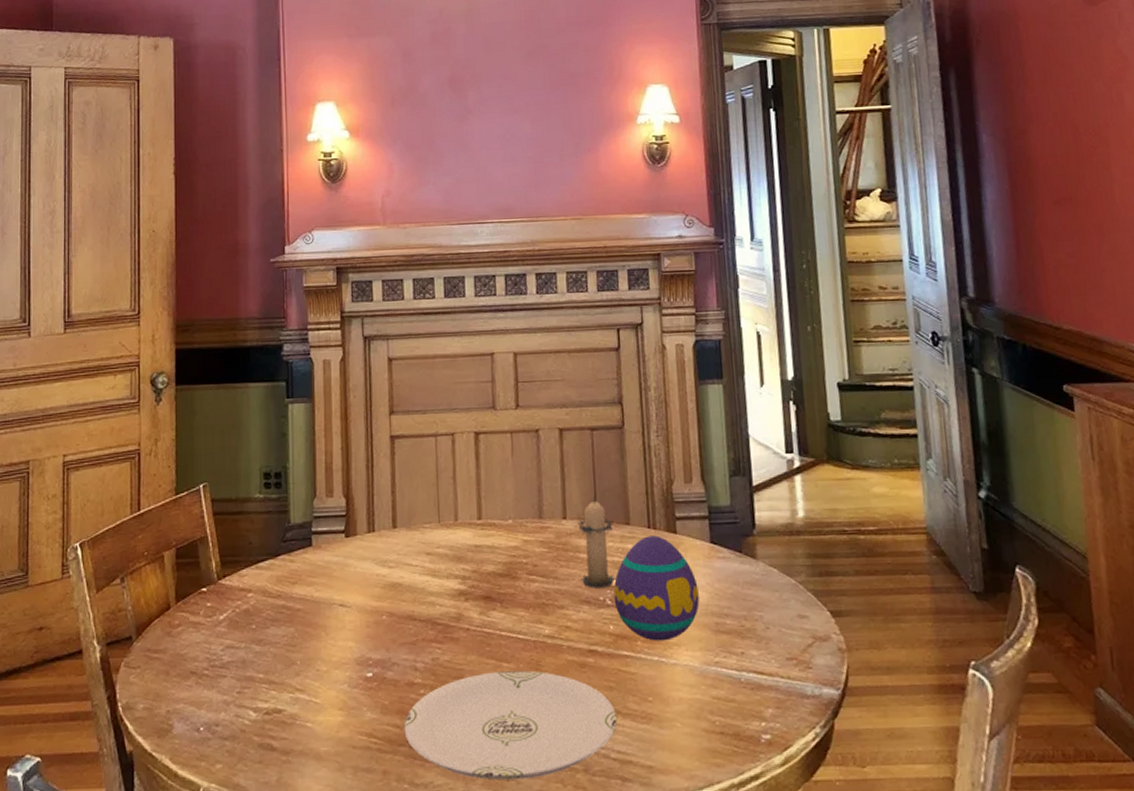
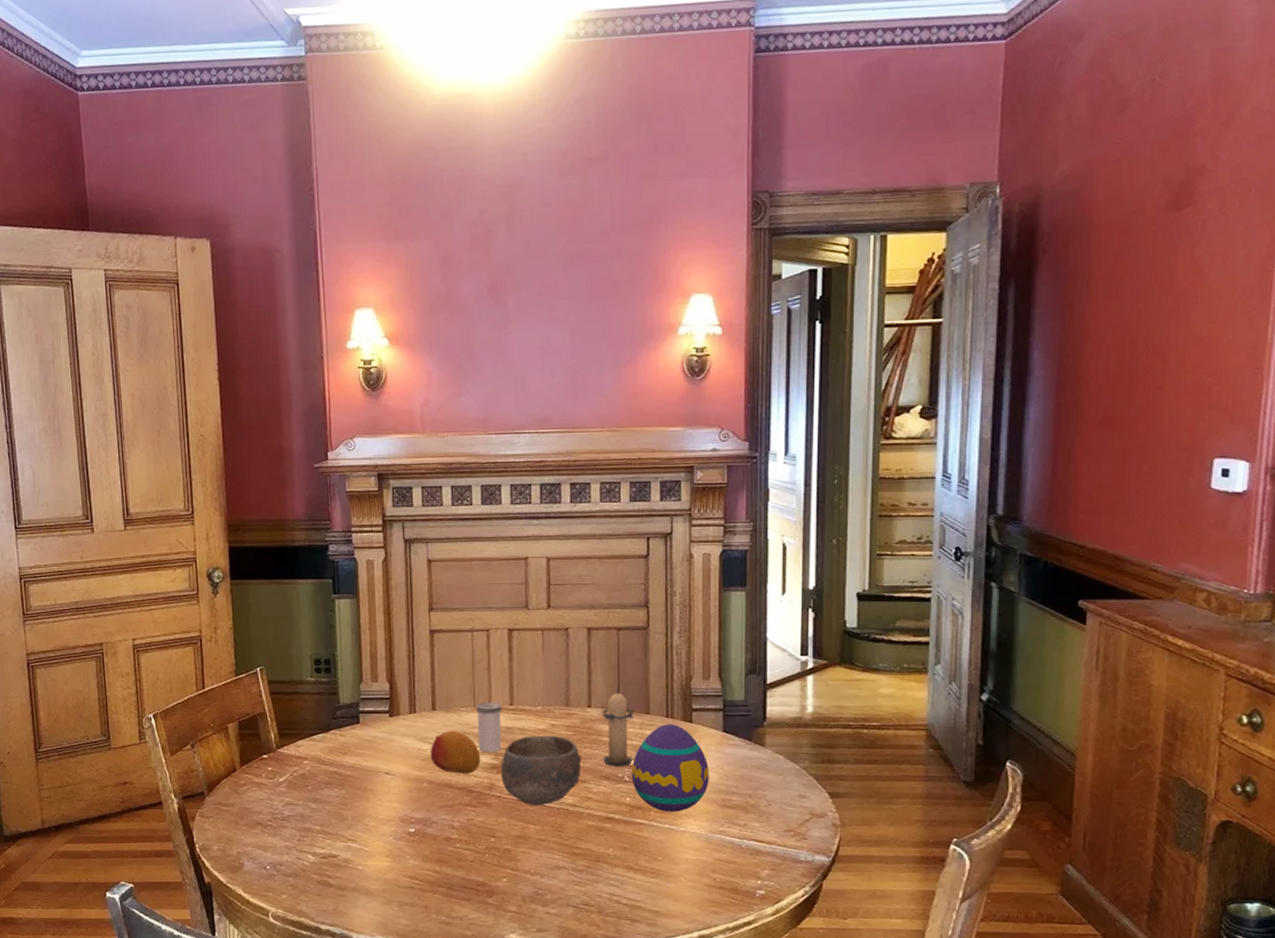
fruit: none [390,552,447,603] -> present [430,731,481,774]
plate: present [403,670,617,781] -> none [442,832,629,917]
salt shaker: none [441,516,470,577] -> present [476,702,502,753]
bowl: none [469,553,558,640] -> present [501,735,581,806]

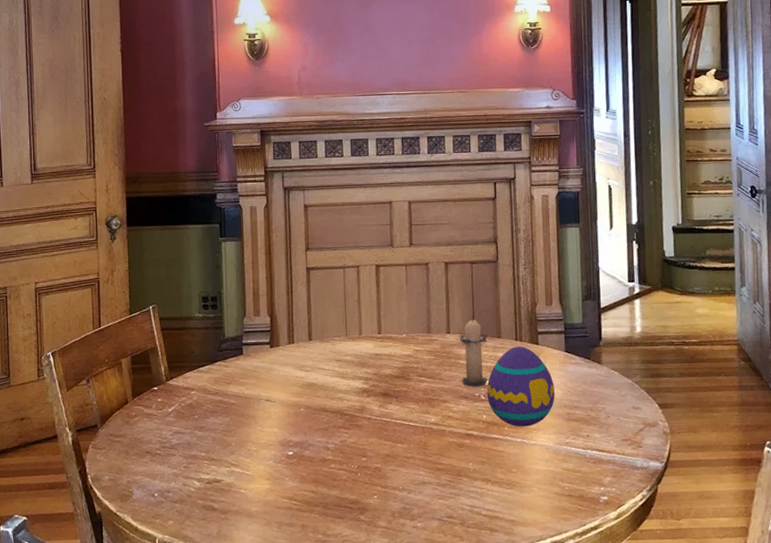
fruit: present [430,731,481,774] -> none [307,359,353,398]
salt shaker: present [476,702,502,753] -> none [348,331,371,378]
bowl: present [501,735,581,806] -> none [371,360,442,426]

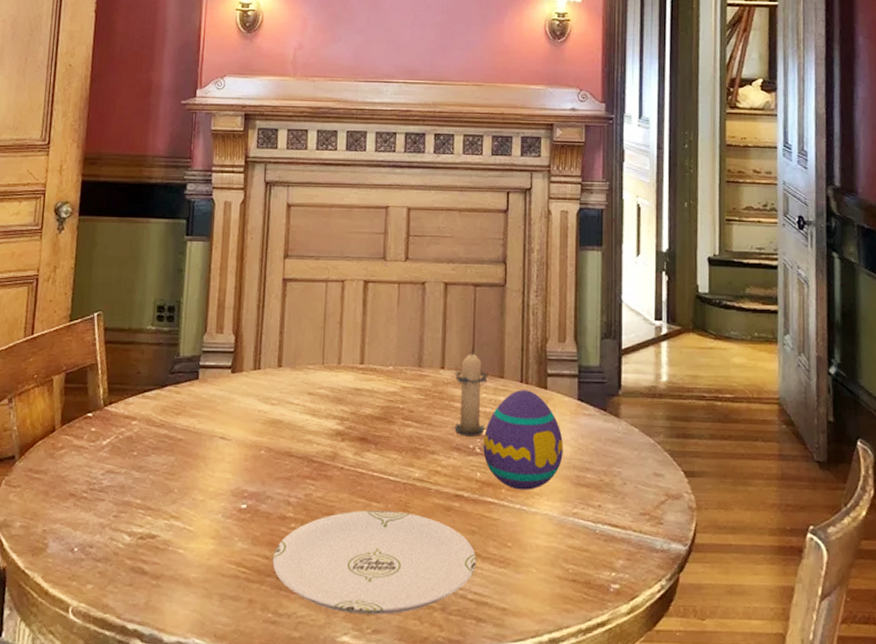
plate: none [318,449,487,532] -> present [272,510,476,615]

